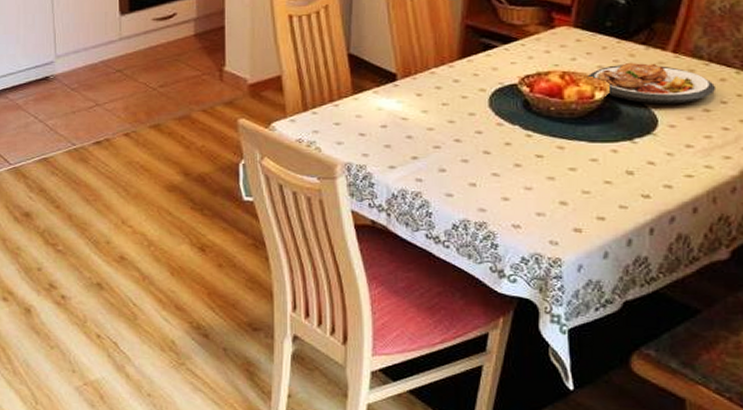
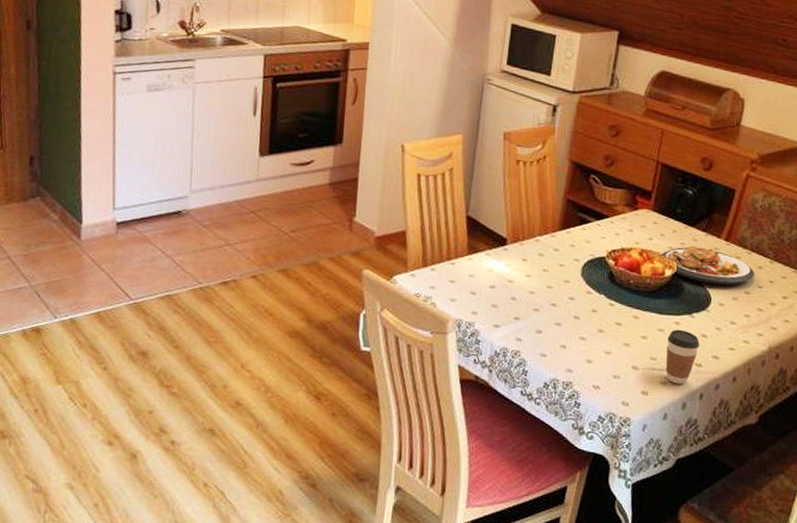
coffee cup: none [602,158,646,219] -> present [666,329,700,385]

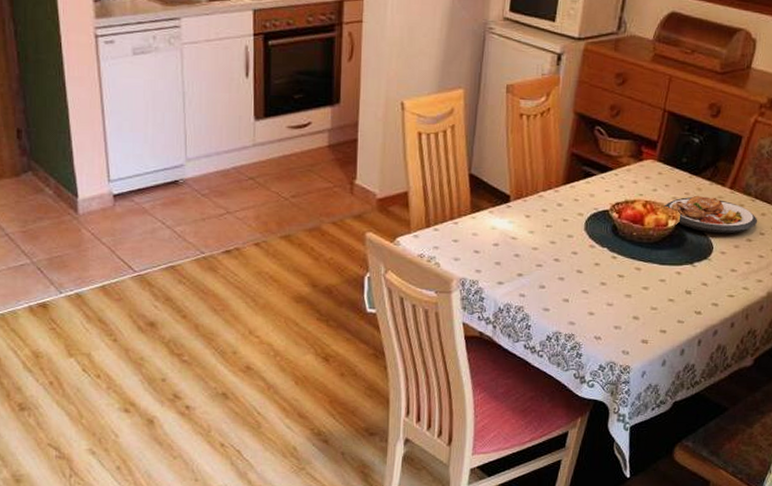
coffee cup: present [666,329,700,385] -> none [666,279,700,332]

